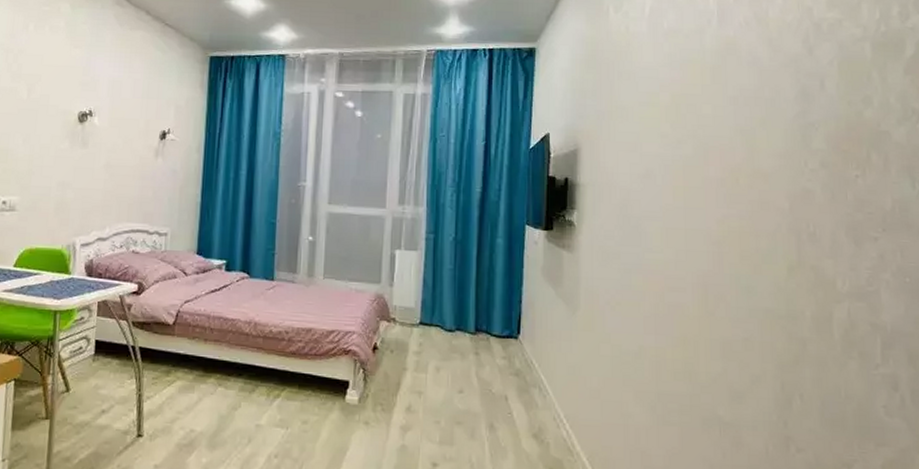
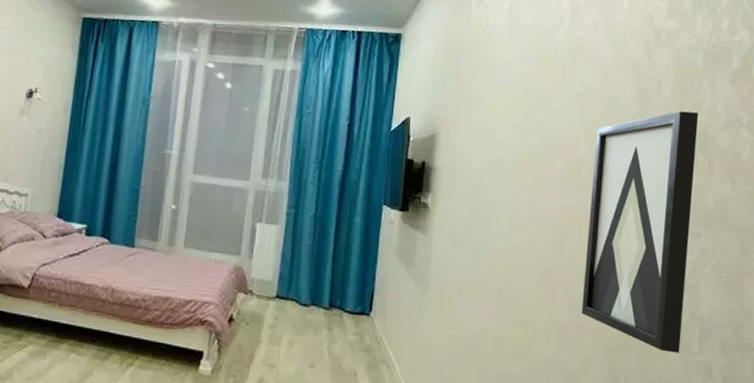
wall art: none [746,107,869,366] -> present [581,111,698,353]

